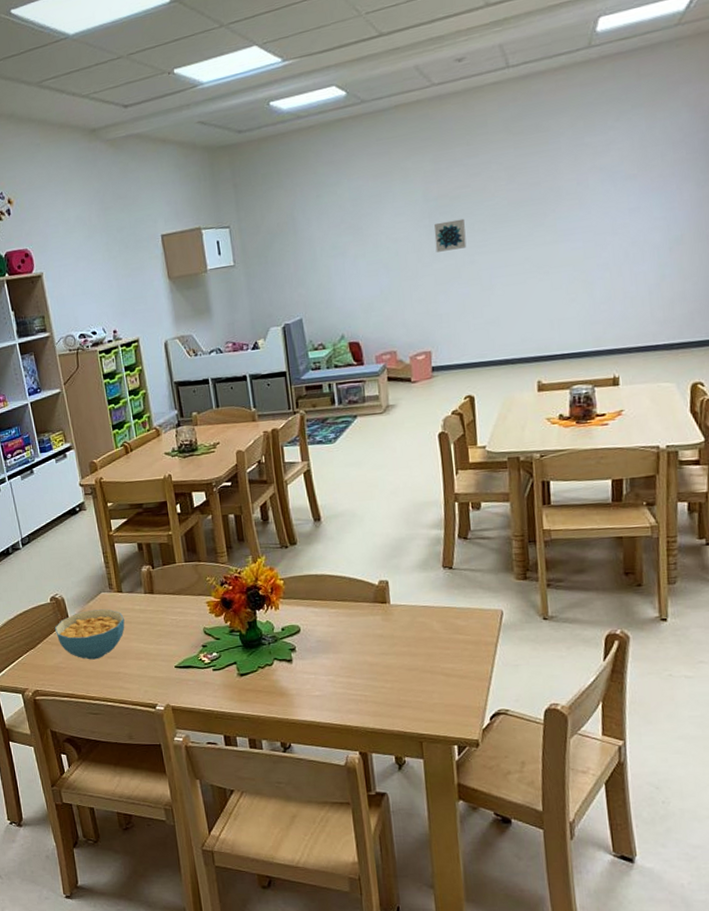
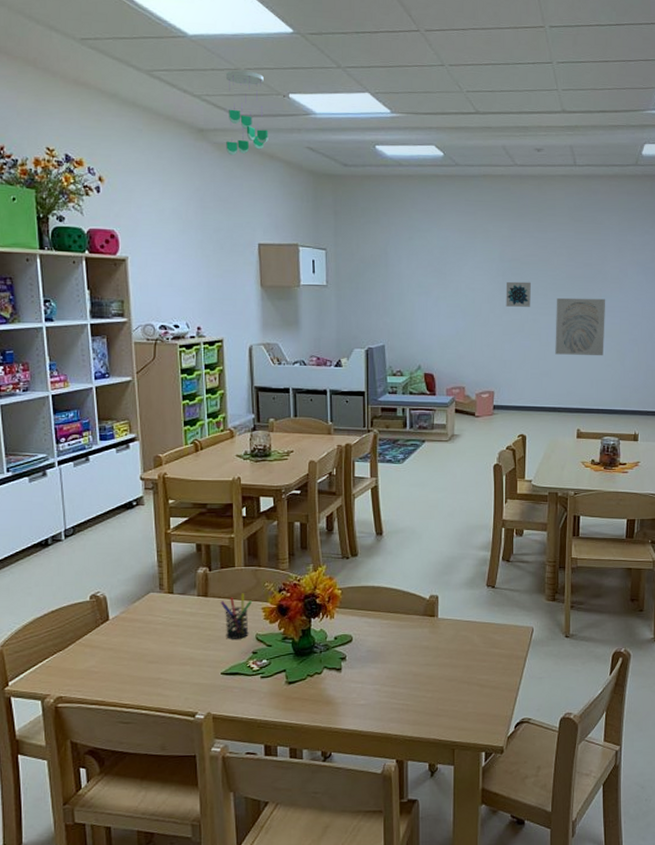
cereal bowl: present [55,609,125,660] -> none [91,610,172,664]
ceiling mobile: none [109,55,159,150] -> present [225,70,268,156]
pen holder: none [166,588,197,634] -> present [220,593,253,639]
wall art: none [498,220,565,298] -> present [555,297,606,356]

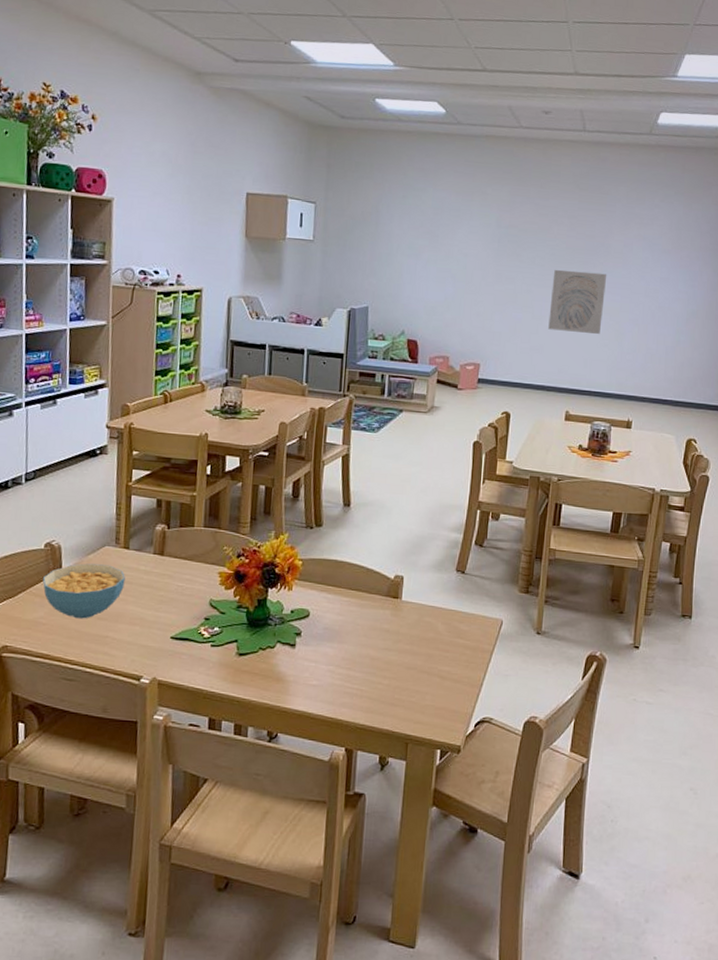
cereal bowl: none [91,610,172,664] -> present [43,563,125,619]
pen holder: present [220,593,253,639] -> none [176,555,210,603]
ceiling mobile: present [225,70,268,156] -> none [222,14,267,101]
wall art: present [506,281,531,307] -> none [499,248,528,277]

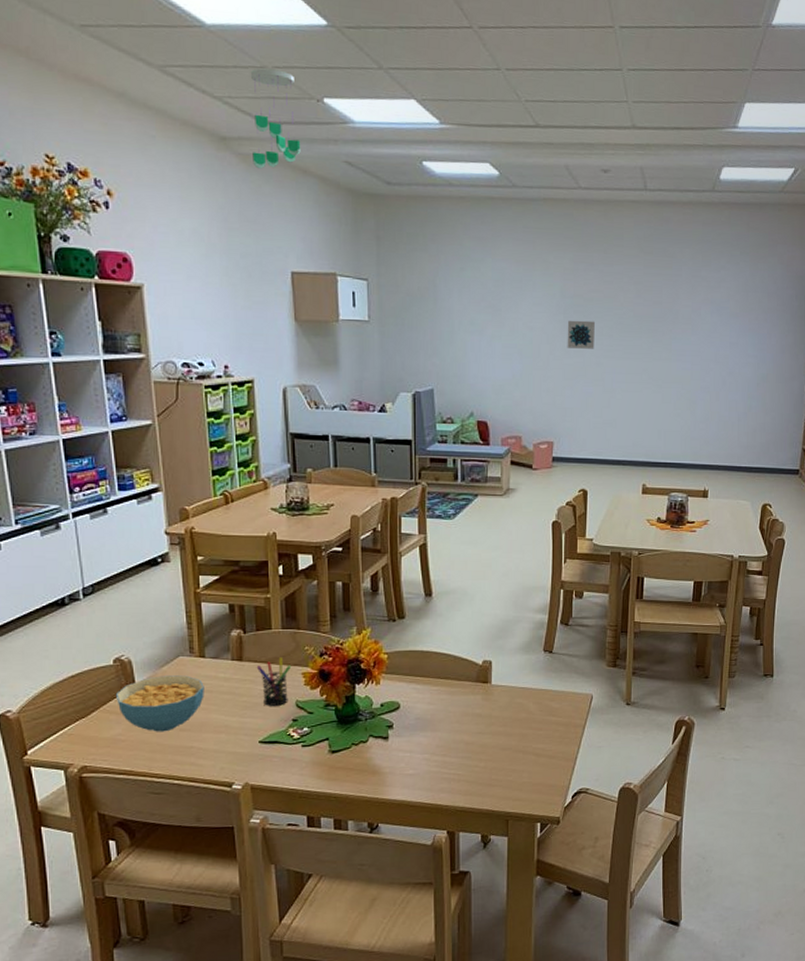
pen holder: none [176,555,210,603] -> present [256,657,292,706]
ceiling mobile: none [222,14,267,101] -> present [250,68,301,169]
wall art: none [499,248,528,277] -> present [567,320,595,349]
wall art: present [548,269,607,335] -> none [620,339,677,405]

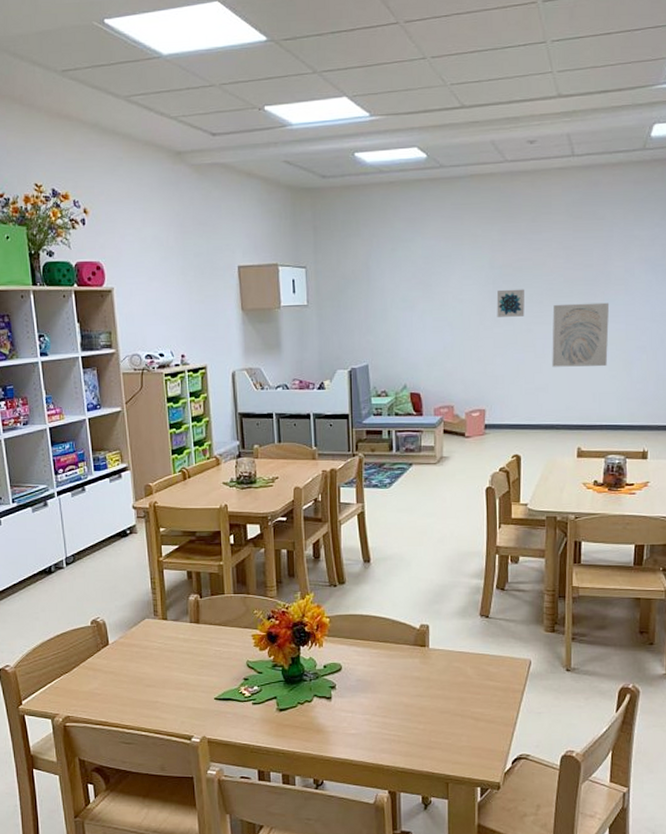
cereal bowl: present [116,675,204,732] -> none [93,636,167,687]
ceiling mobile: present [250,68,301,169] -> none [200,86,245,177]
pen holder: present [256,657,292,706] -> none [211,620,243,665]
wall art: none [620,339,677,405] -> present [552,302,610,367]

